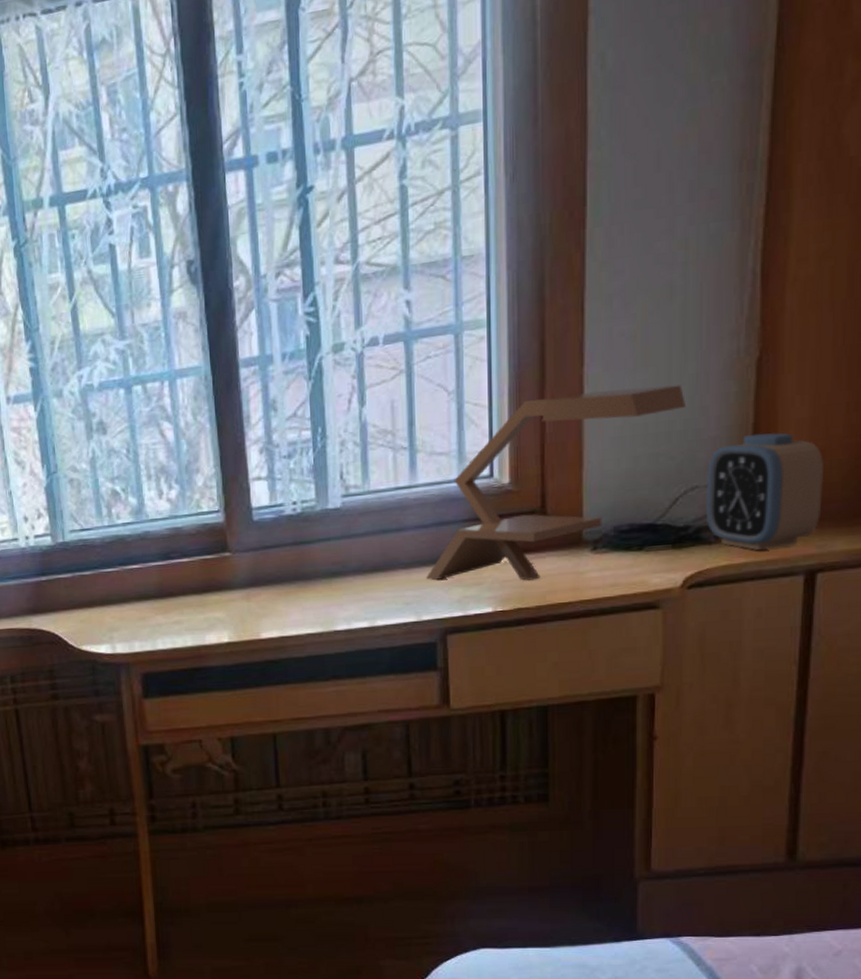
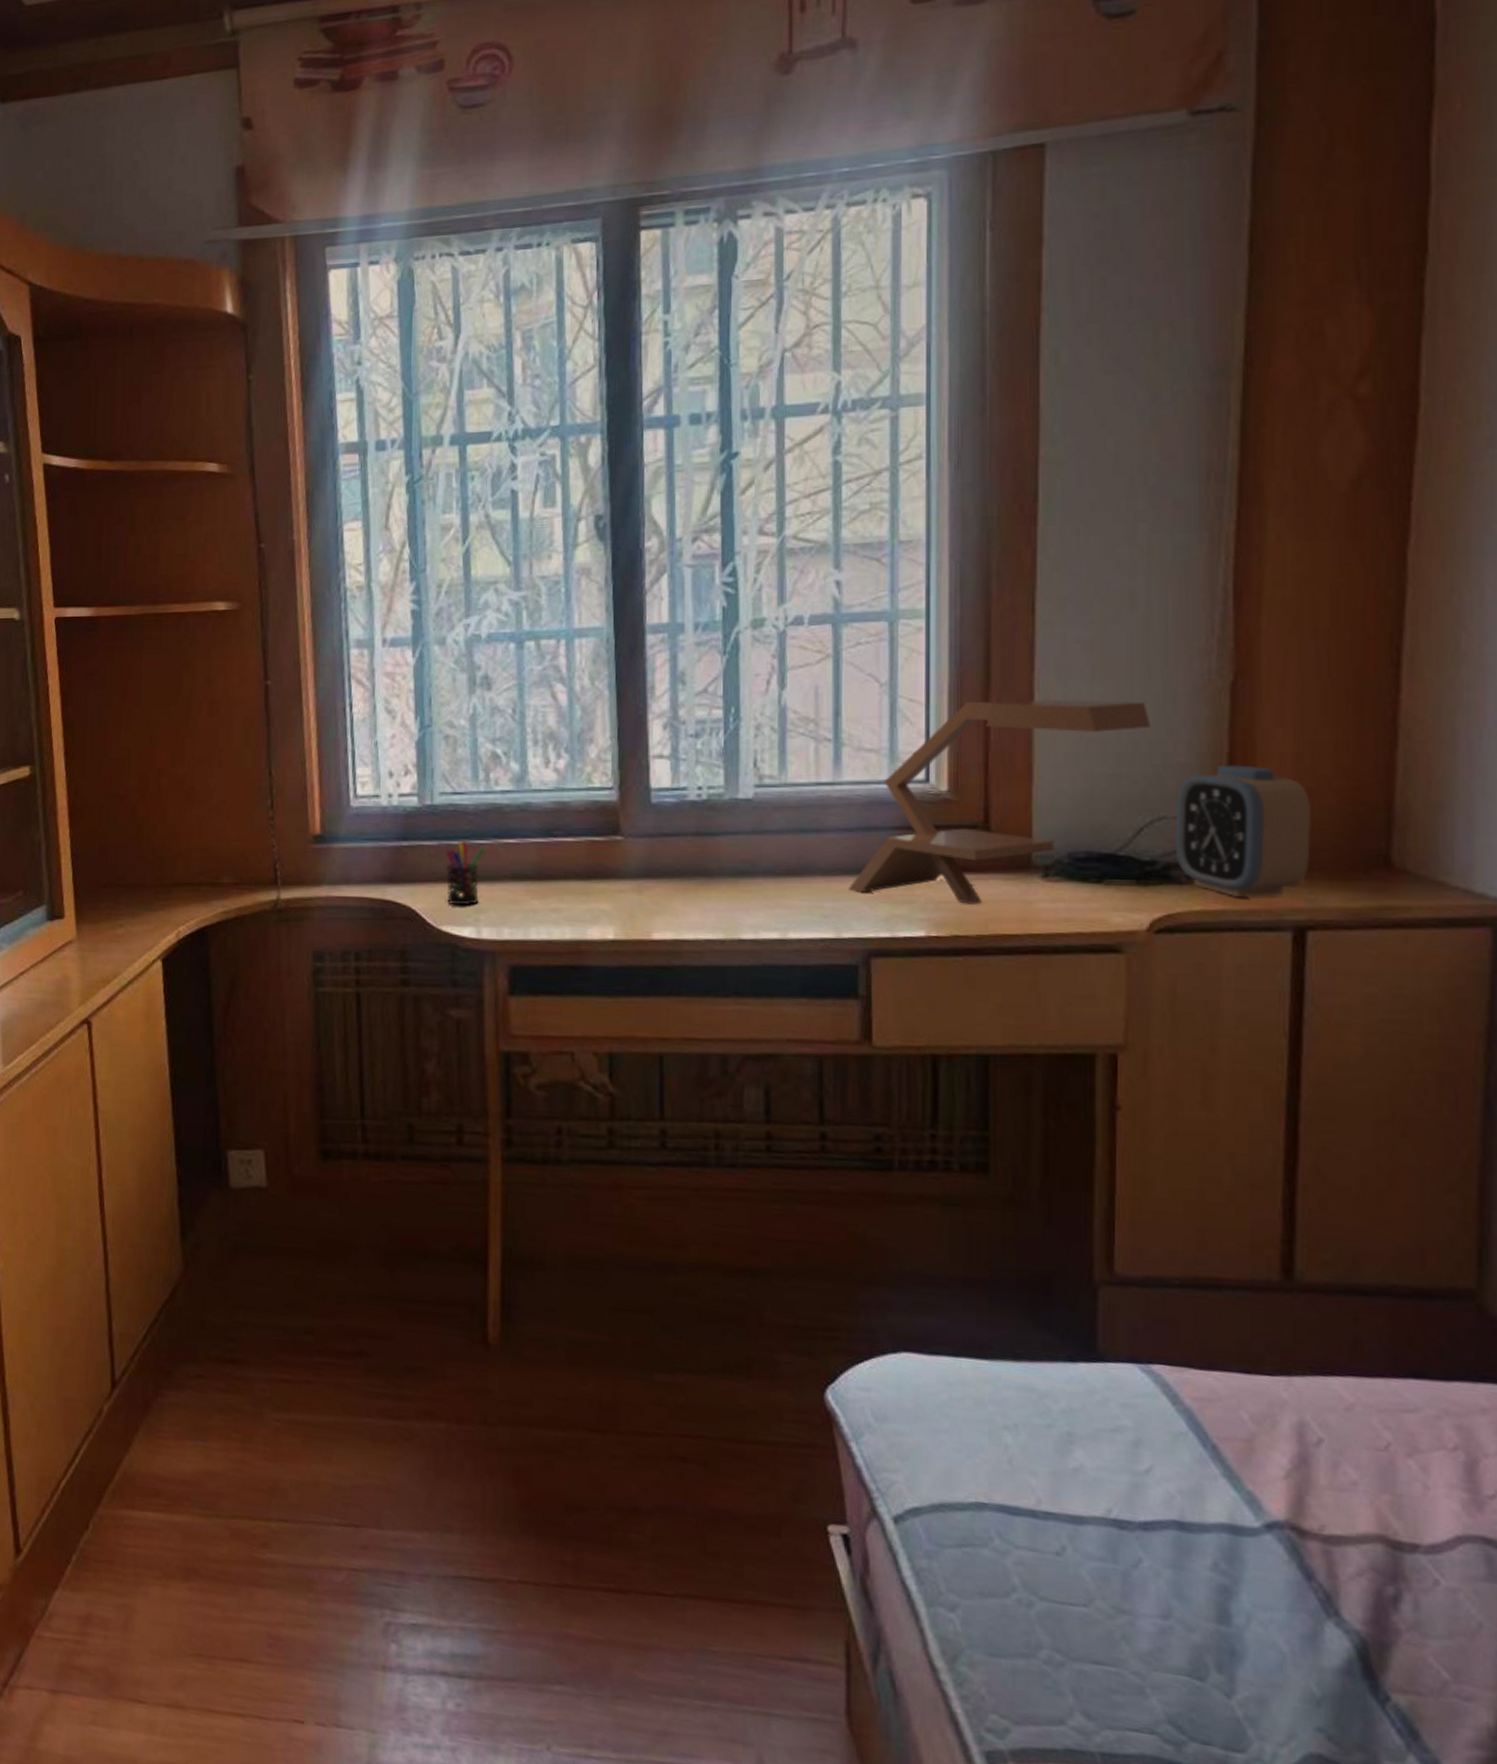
pen holder: none [79,571,113,628] -> present [446,841,485,906]

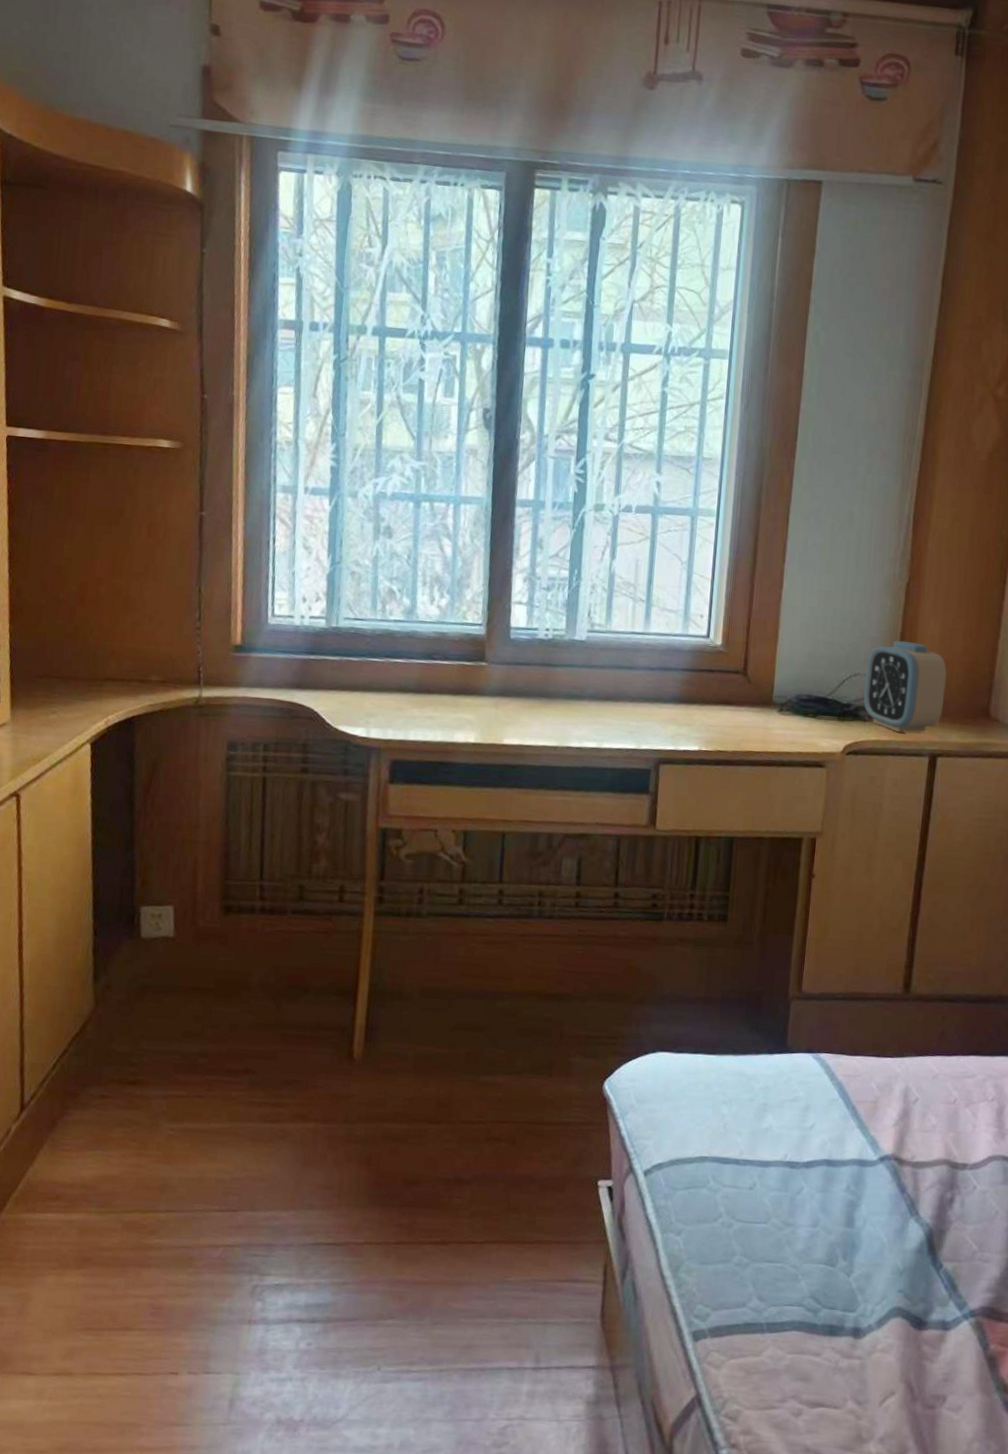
pen holder: present [446,841,485,906] -> none [344,658,378,711]
desk lamp: present [847,699,1150,904] -> none [647,581,855,729]

